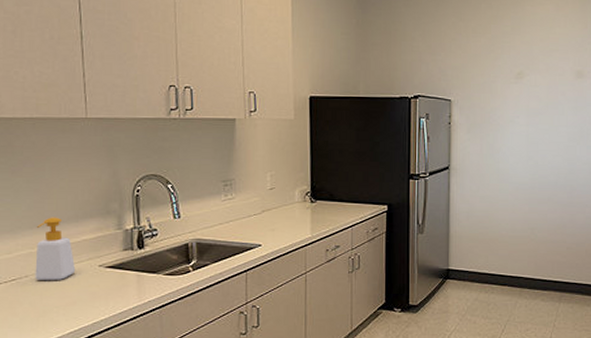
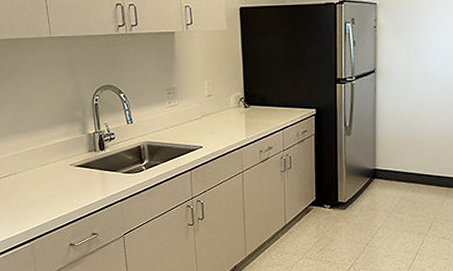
soap bottle: present [35,217,76,280] -> none [20,124,53,177]

